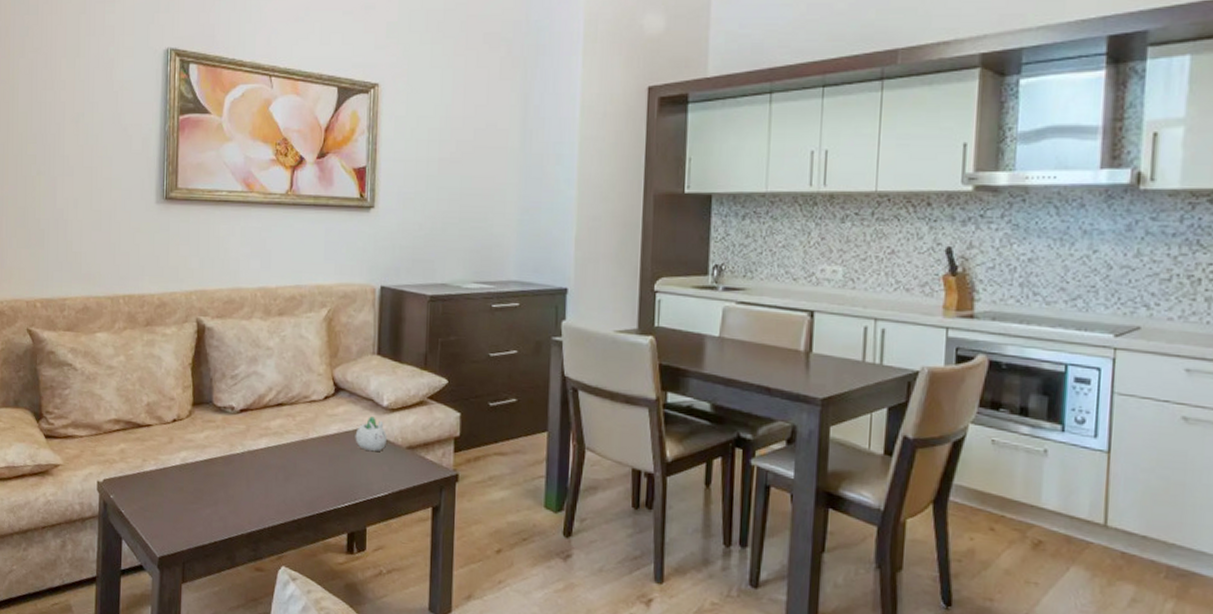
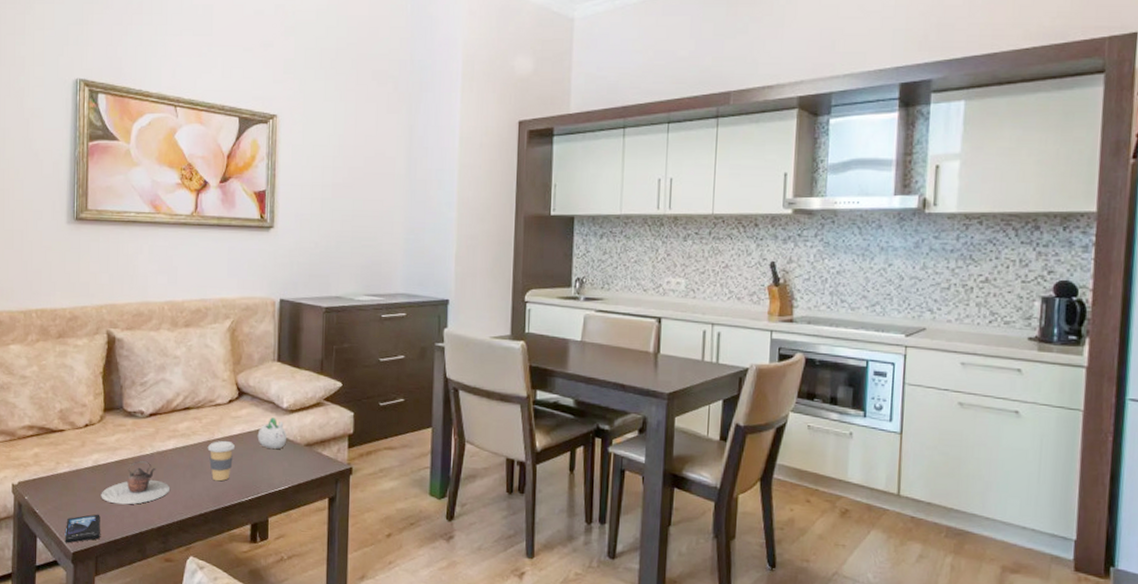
smartphone: none [151,516,188,547] -> present [64,514,100,544]
teapot: none [188,460,262,508] -> present [101,461,171,505]
coffee cup: none [301,441,330,485] -> present [207,441,234,482]

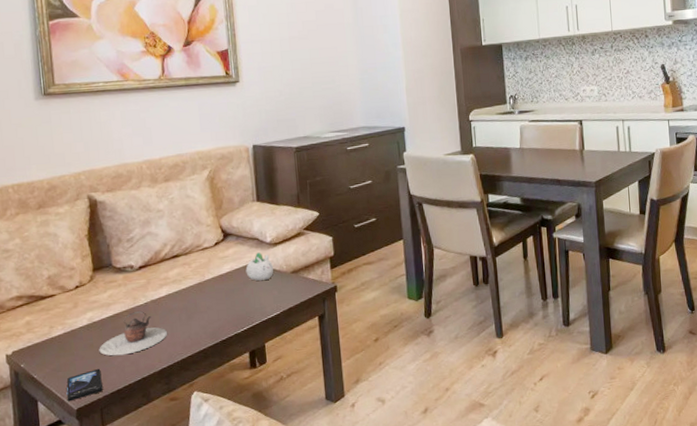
coffee cup: present [207,441,234,482] -> none [199,280,225,319]

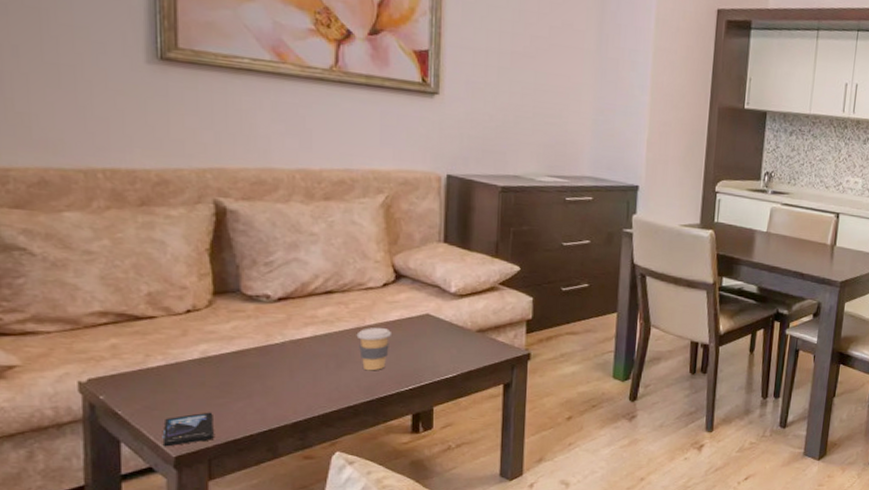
teapot: present [99,311,168,356] -> none [213,351,309,400]
coffee cup: none [199,280,225,319] -> present [356,328,391,371]
succulent planter: present [245,252,274,281] -> none [419,302,456,335]

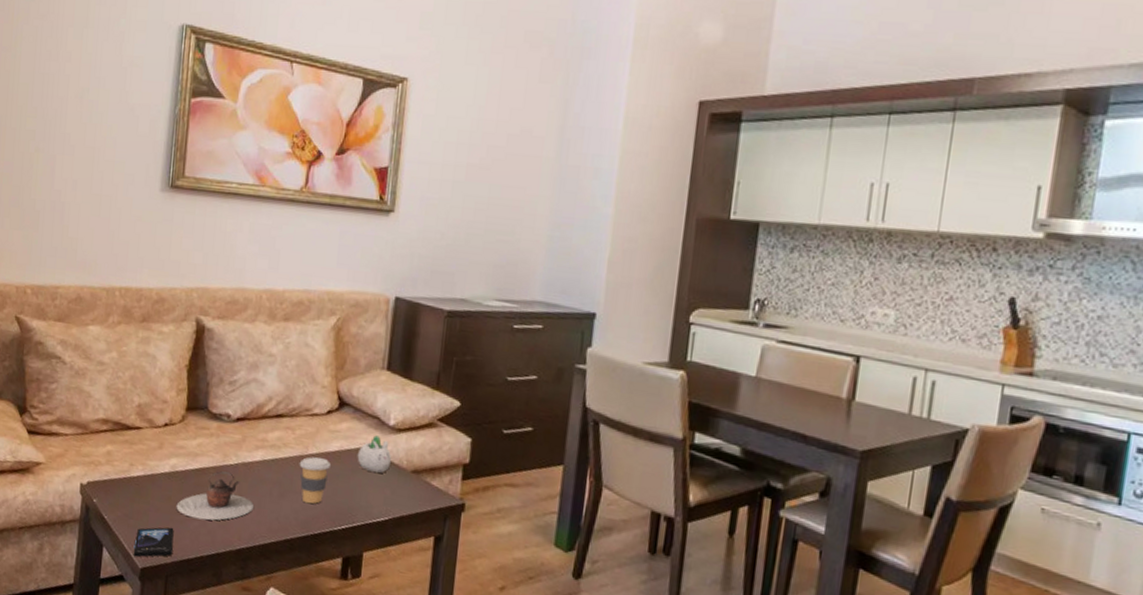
teapot: none [213,351,309,400] -> present [176,471,255,521]
succulent planter: none [419,302,456,335] -> present [357,435,392,473]

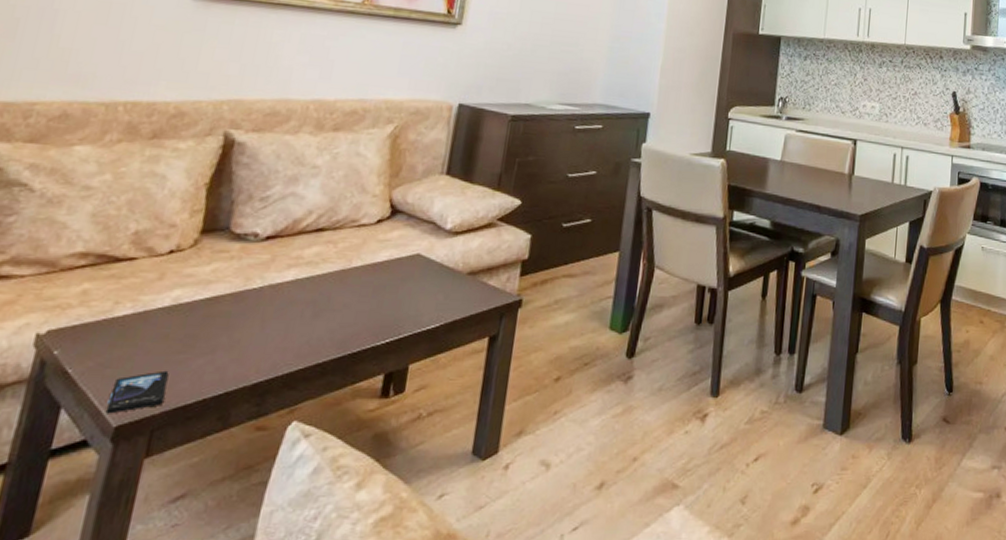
teapot: present [176,471,255,521] -> none [175,297,280,356]
coffee cup: present [299,456,330,504] -> none [339,270,377,321]
succulent planter: present [357,435,392,473] -> none [408,241,447,278]

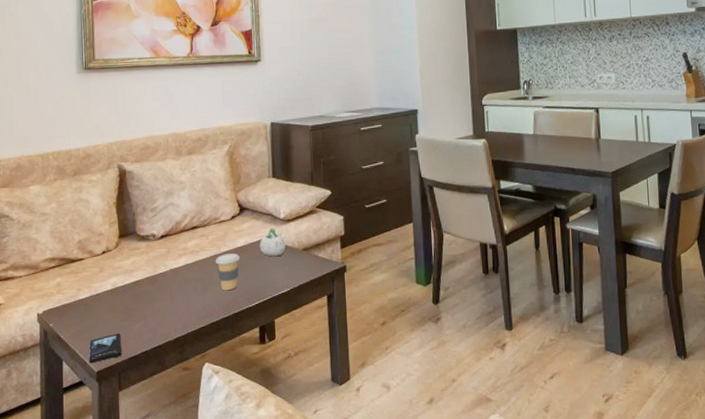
coffee cup: none [339,270,377,321] -> present [215,254,240,291]
succulent planter: none [408,241,447,278] -> present [259,228,286,256]

